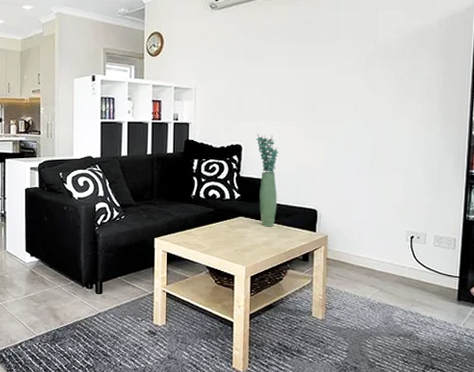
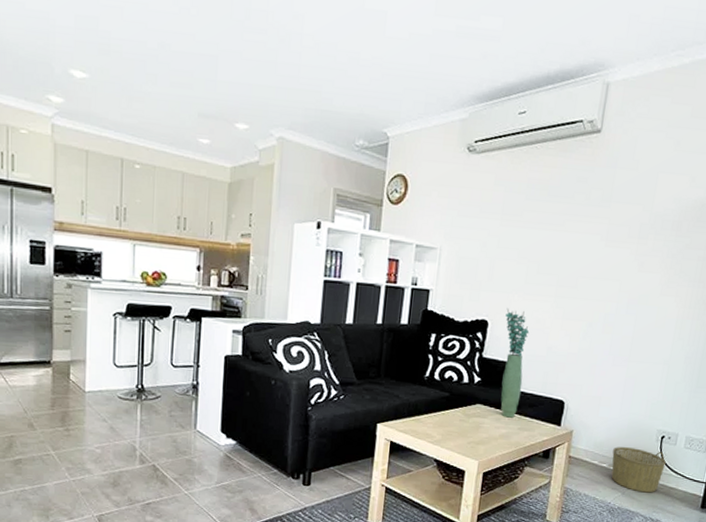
basket: none [366,248,418,289] -> present [611,447,666,493]

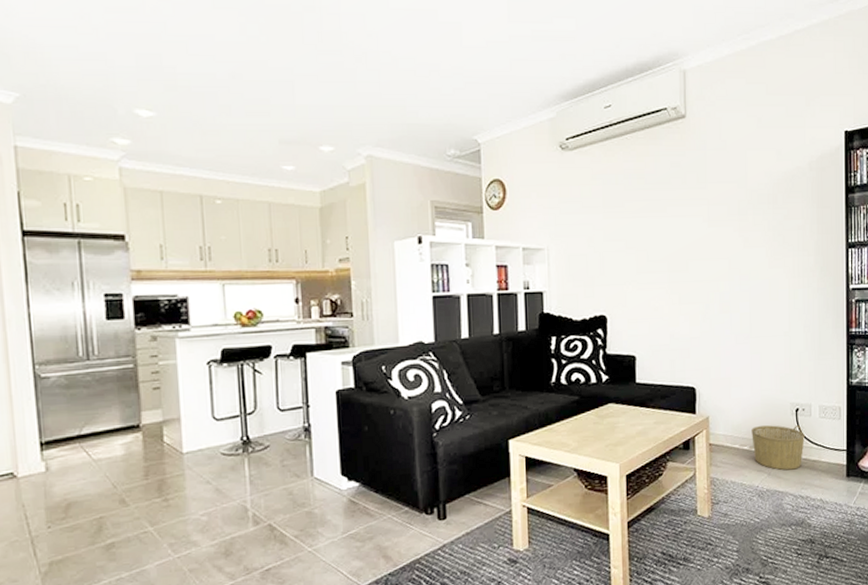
vase: present [500,308,530,418] -> none [623,301,651,413]

